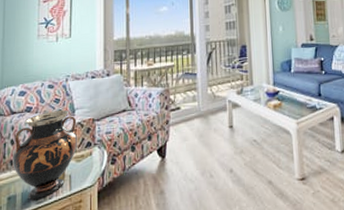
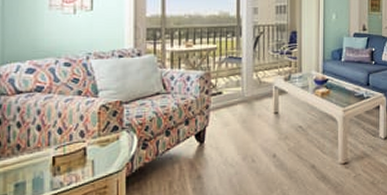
vase: present [12,110,78,200] -> none [20,91,102,186]

